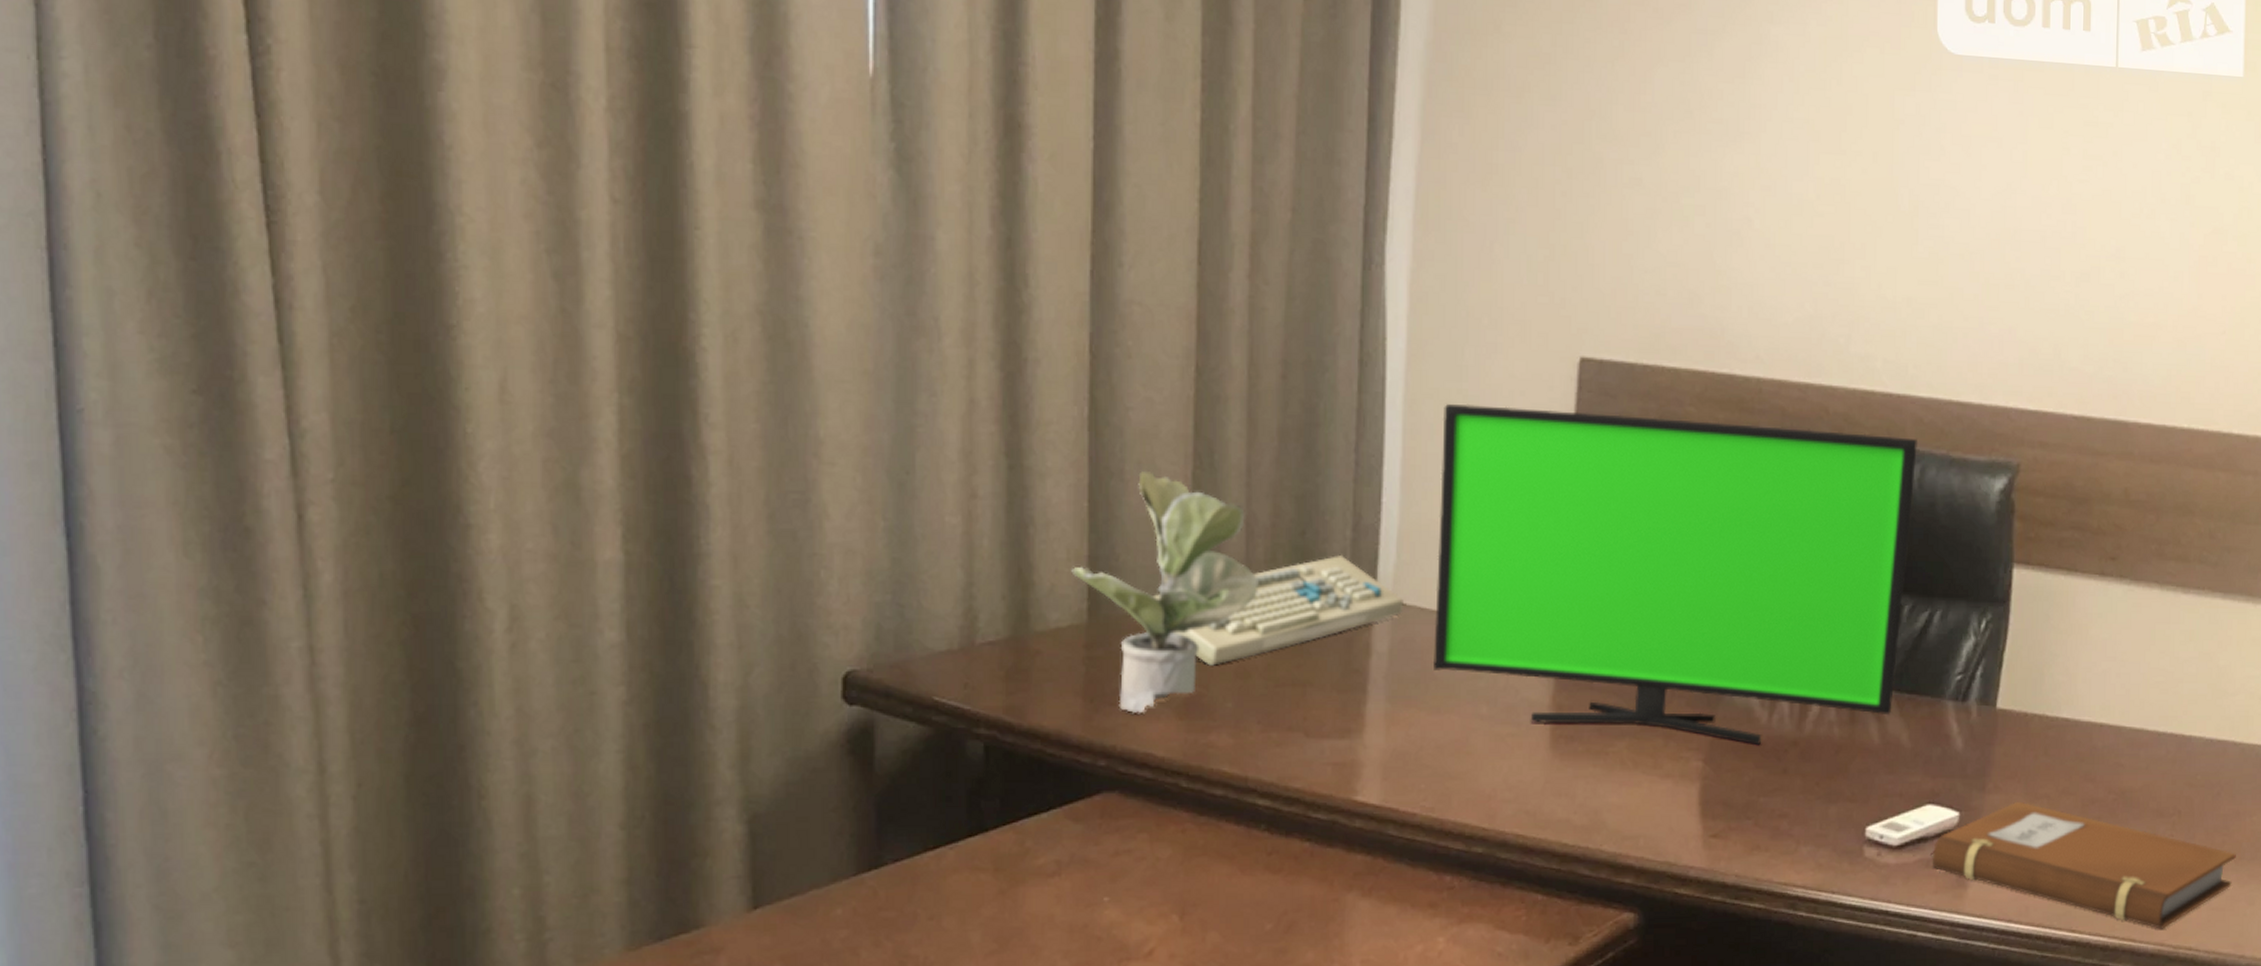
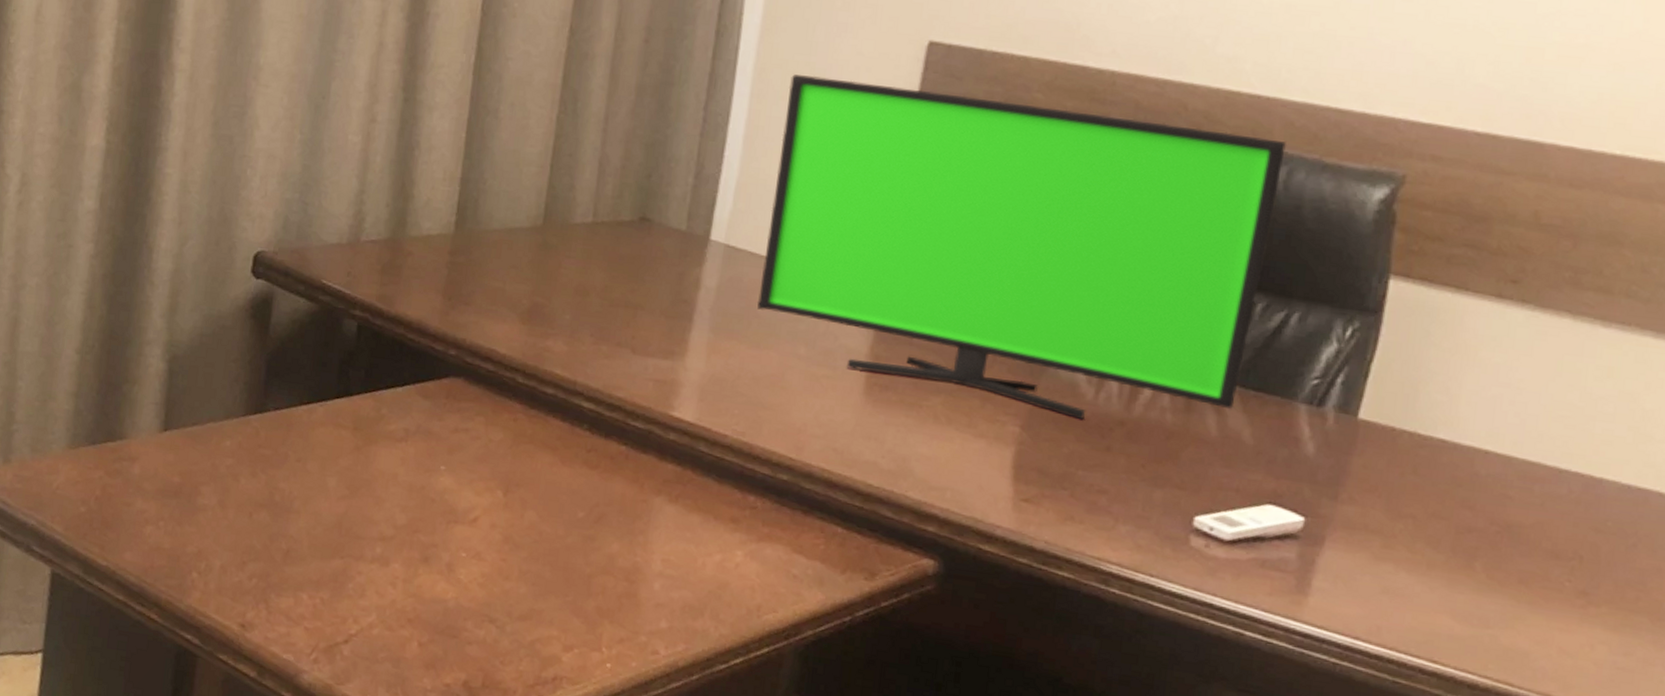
potted plant: present [1071,470,1259,713] -> none [445,110,605,314]
keyboard: present [1152,554,1405,666] -> none [511,197,736,282]
notebook: present [1931,801,2236,929] -> none [1267,516,1654,679]

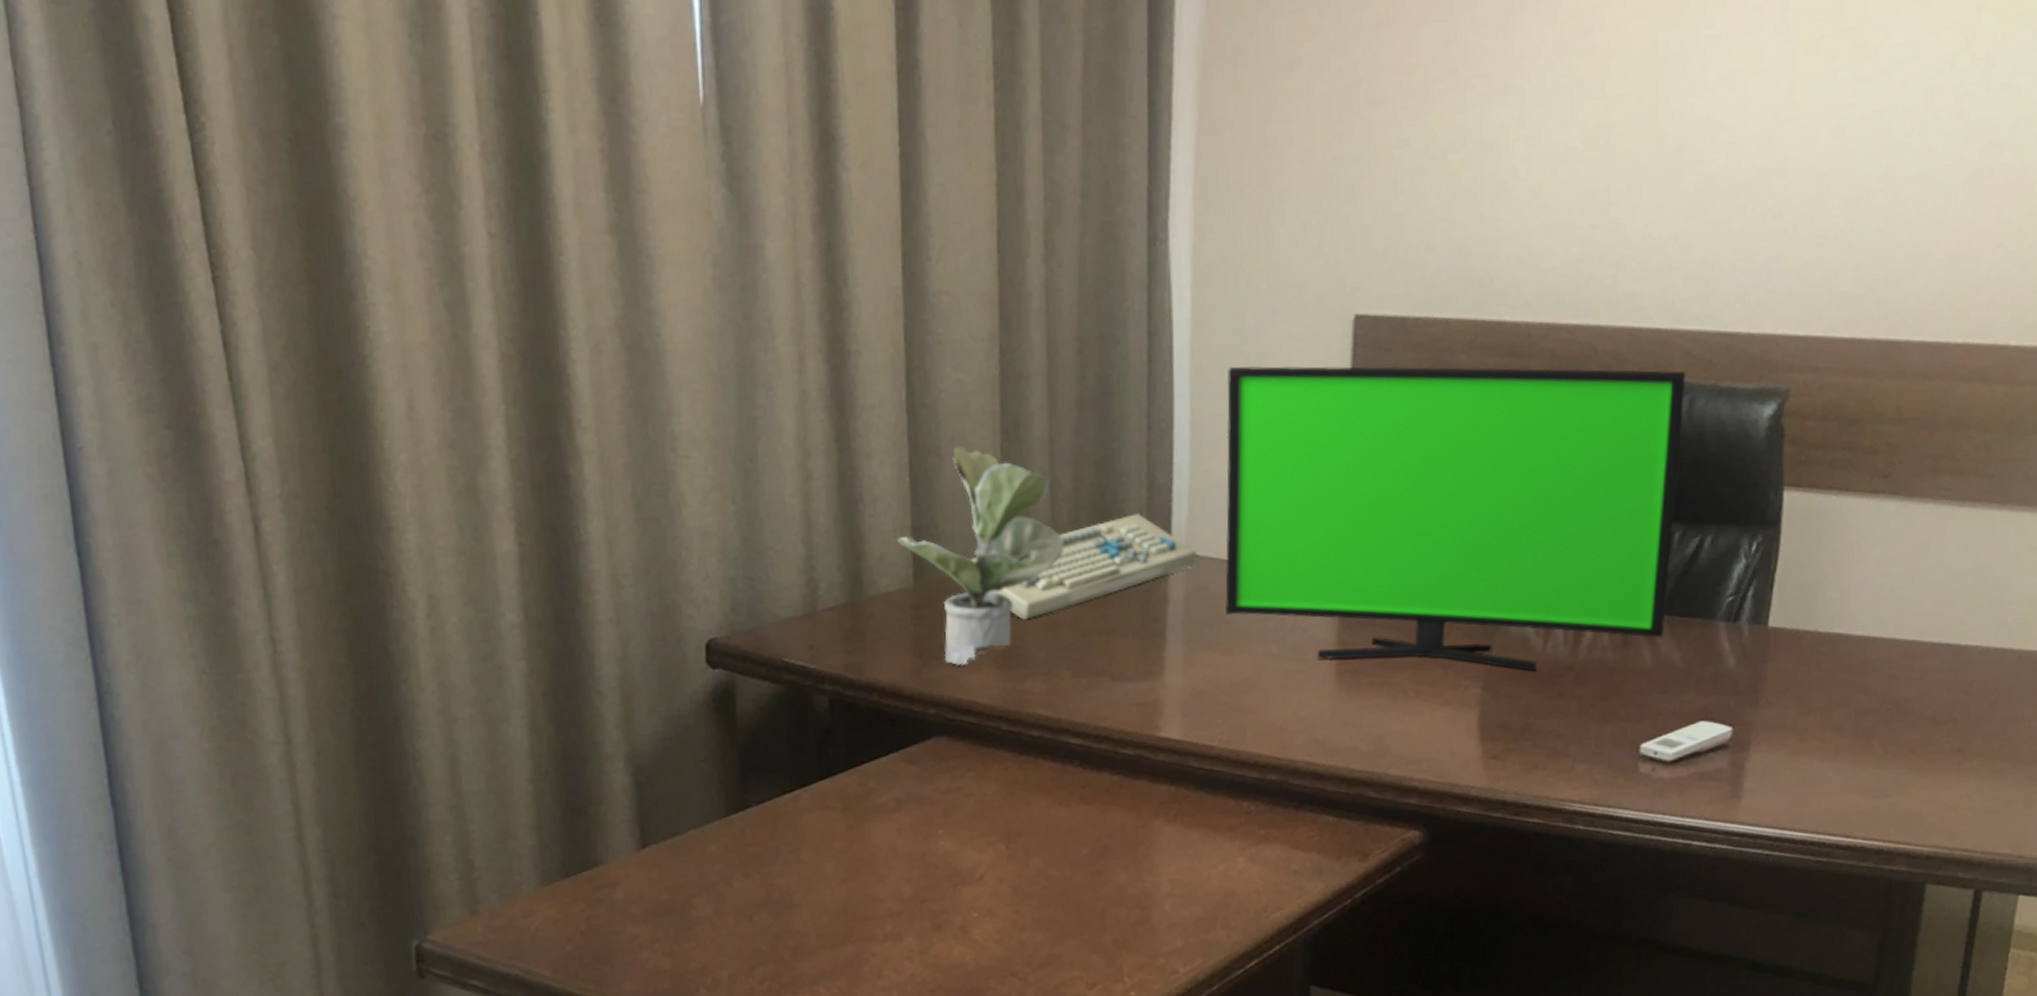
potted plant: none [445,110,605,314] -> present [897,446,1064,665]
keyboard: none [511,197,736,282] -> present [969,512,1198,620]

